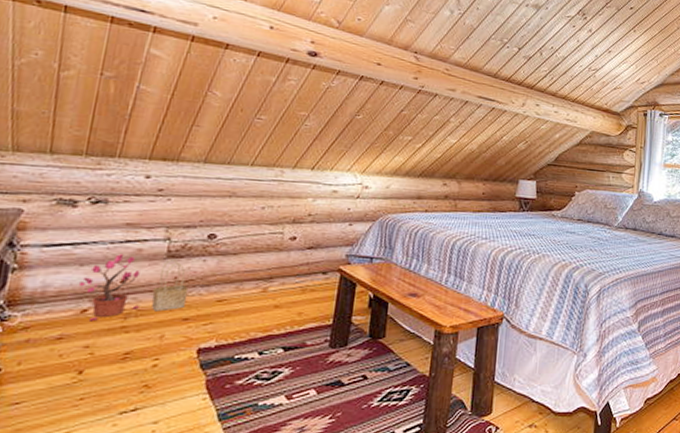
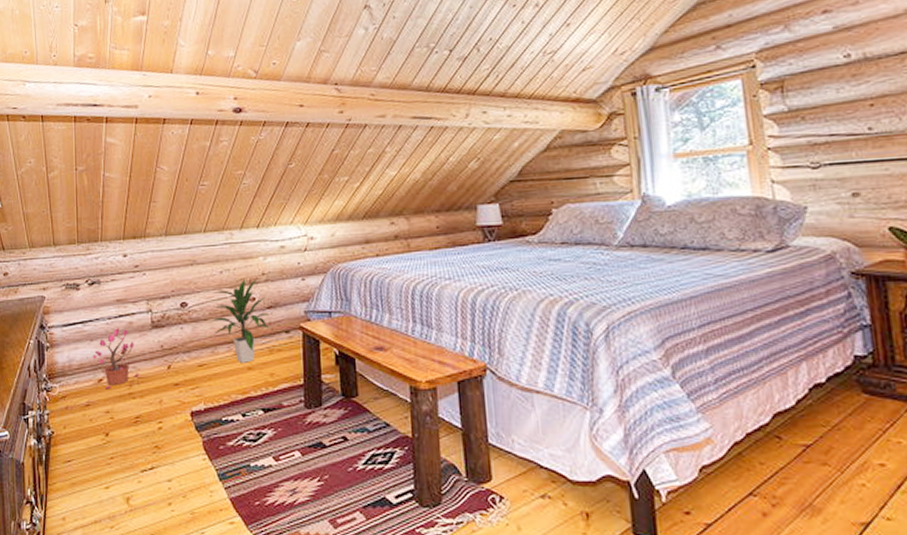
basket: present [151,258,189,312] -> none [147,328,174,378]
indoor plant: none [240,217,309,301] -> present [210,278,272,363]

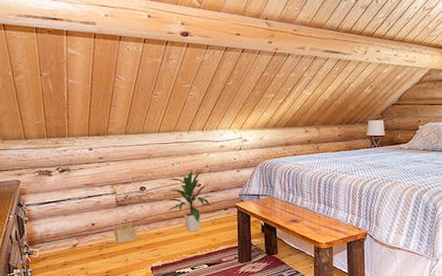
potted plant: present [92,328,139,390] -> none [66,206,108,252]
basket: none [147,328,174,378] -> present [113,206,136,244]

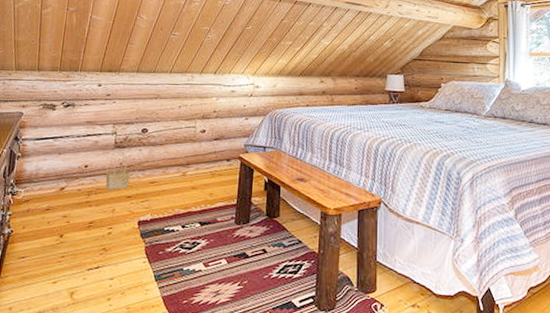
indoor plant: present [165,169,214,232] -> none [165,114,216,183]

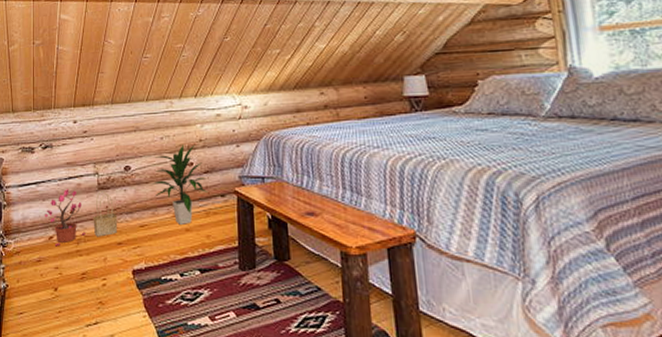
potted plant: none [58,145,98,197] -> present [44,189,86,247]
indoor plant: none [165,114,216,183] -> present [151,144,208,225]

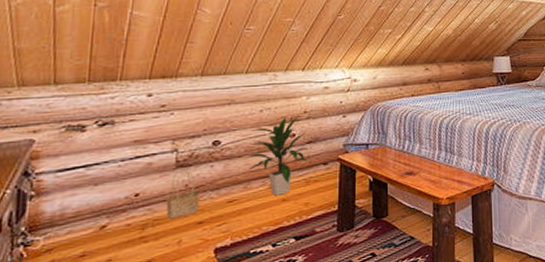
potted plant: present [44,189,86,247] -> none [94,170,155,236]

